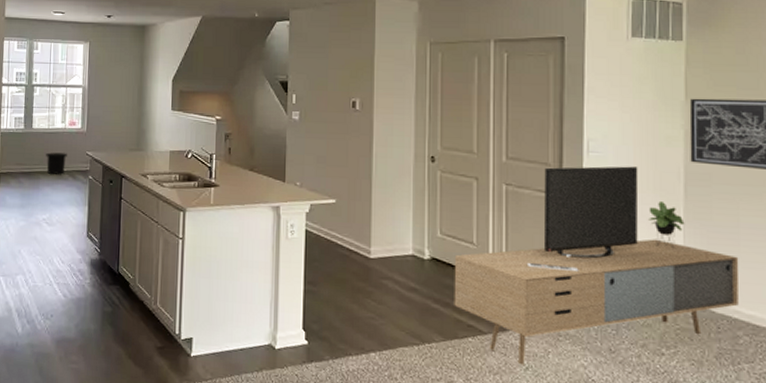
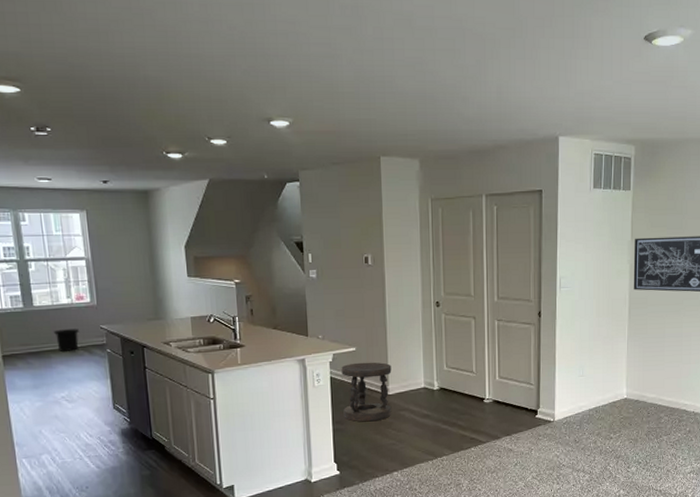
stool: none [317,216,375,288] -> present [341,362,392,422]
media console: present [454,166,739,365] -> none [458,297,664,462]

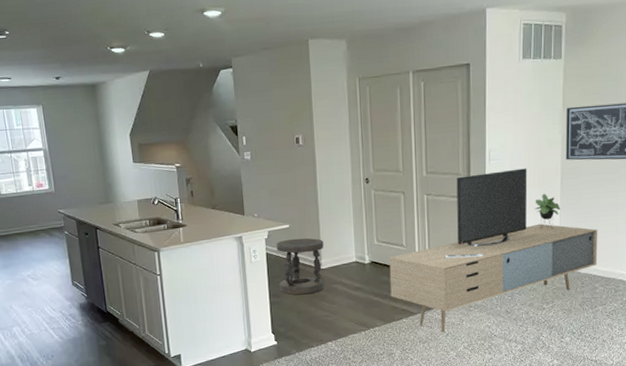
trash can: present [54,329,79,351] -> none [19,213,41,234]
media console: none [458,297,664,462] -> present [389,168,598,333]

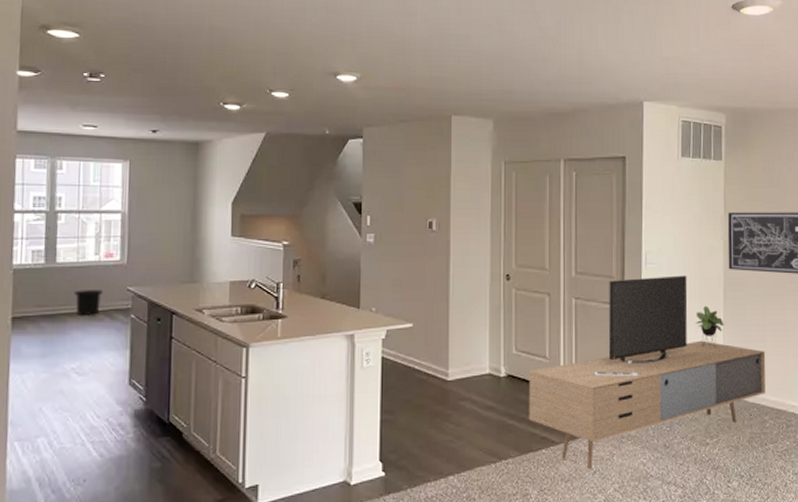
trash can: none [19,213,41,234] -> present [74,290,103,315]
stool: present [276,238,324,295] -> none [394,341,453,413]

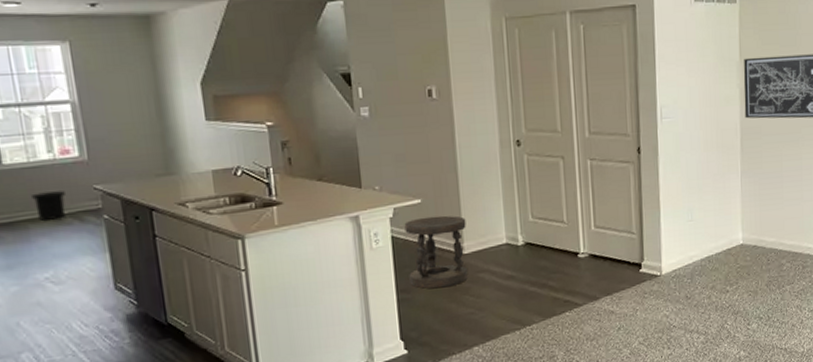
stool: none [394,341,453,413] -> present [404,215,468,289]
media console: present [528,275,766,470] -> none [547,127,783,327]

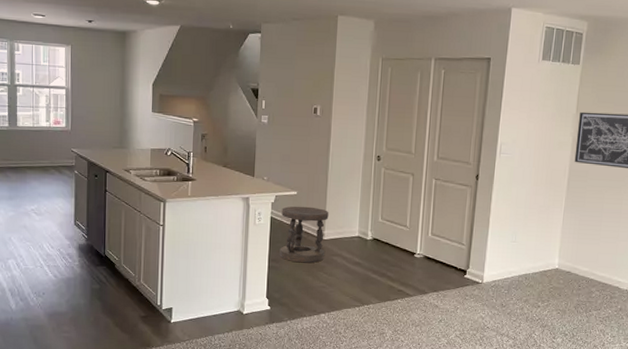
trash can: present [32,191,66,221] -> none [32,149,53,169]

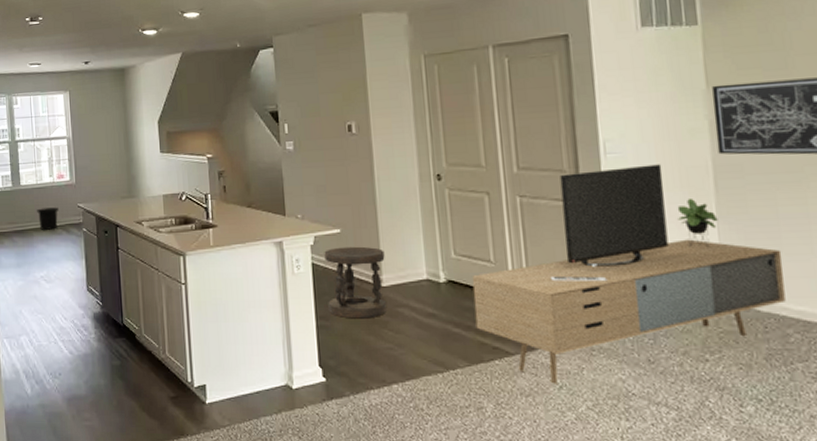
trash can: none [32,149,53,169] -> present [37,207,59,230]
media console: none [388,165,600,318] -> present [472,164,786,384]

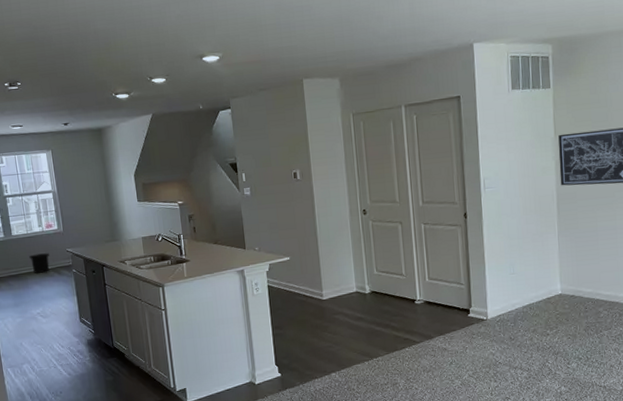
stool: present [324,246,386,319] -> none [277,269,326,327]
media console: present [472,164,786,384] -> none [389,195,599,361]

